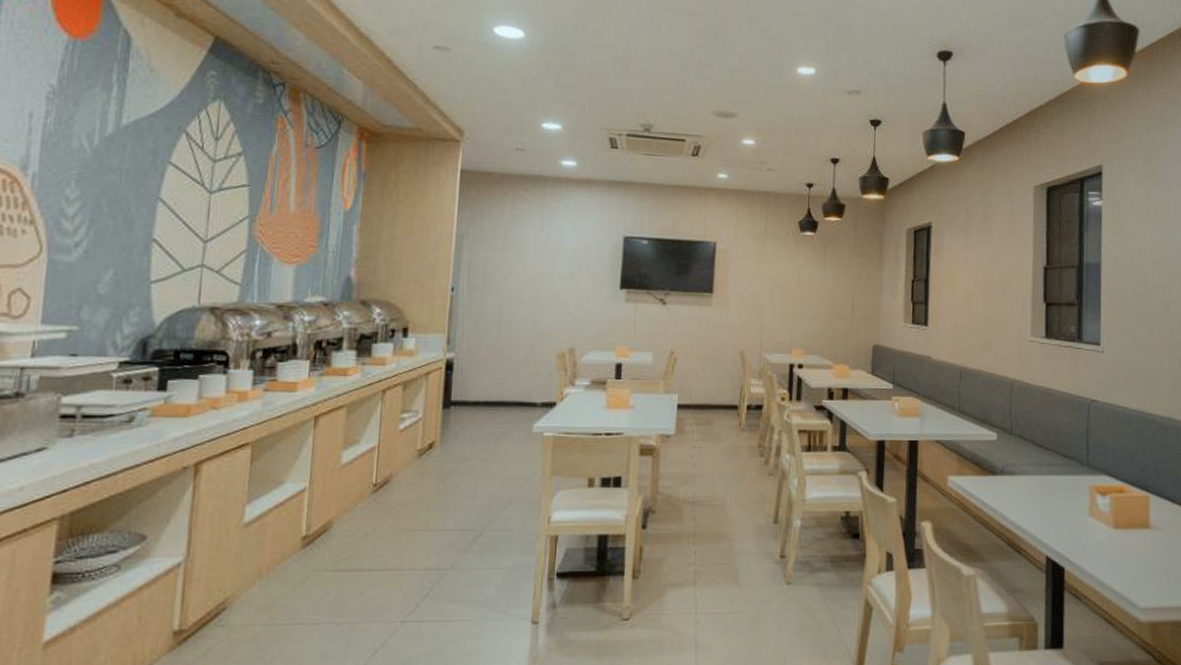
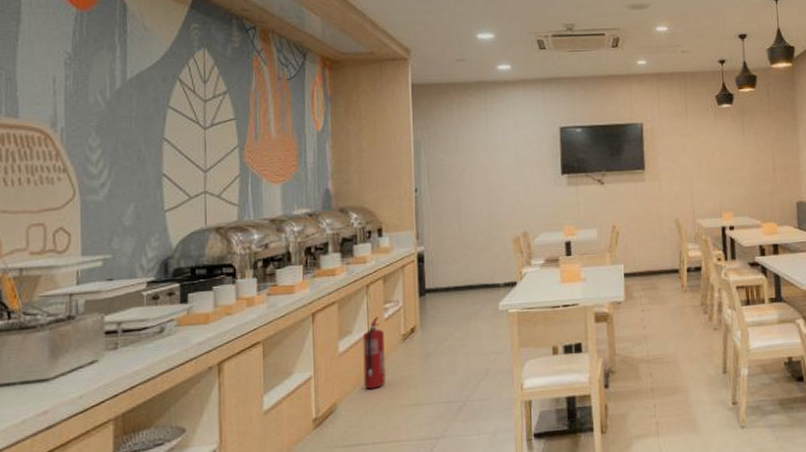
fire extinguisher: none [367,427,397,508] -> present [362,317,386,390]

